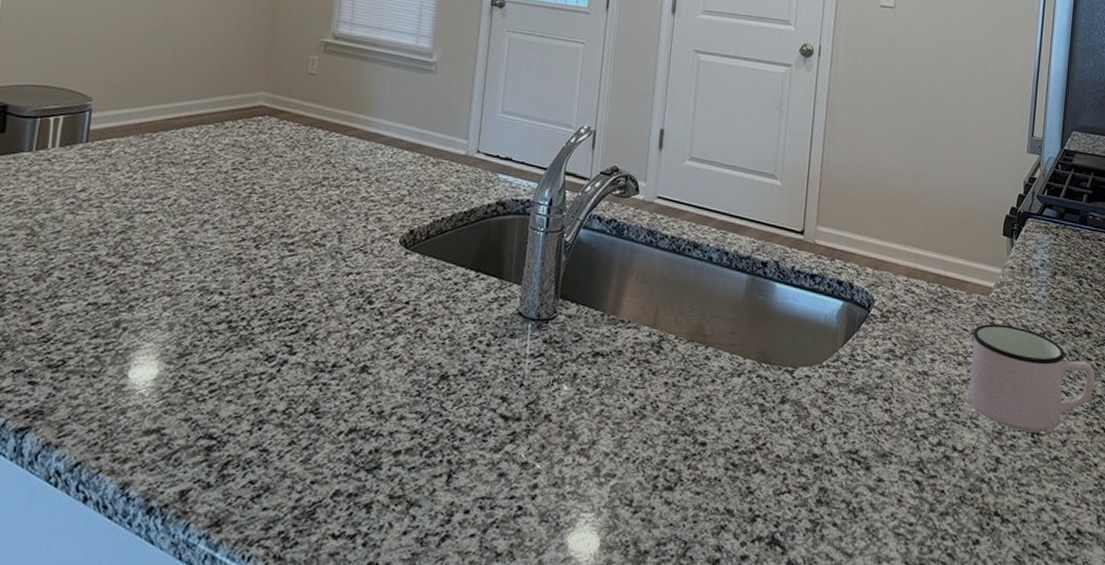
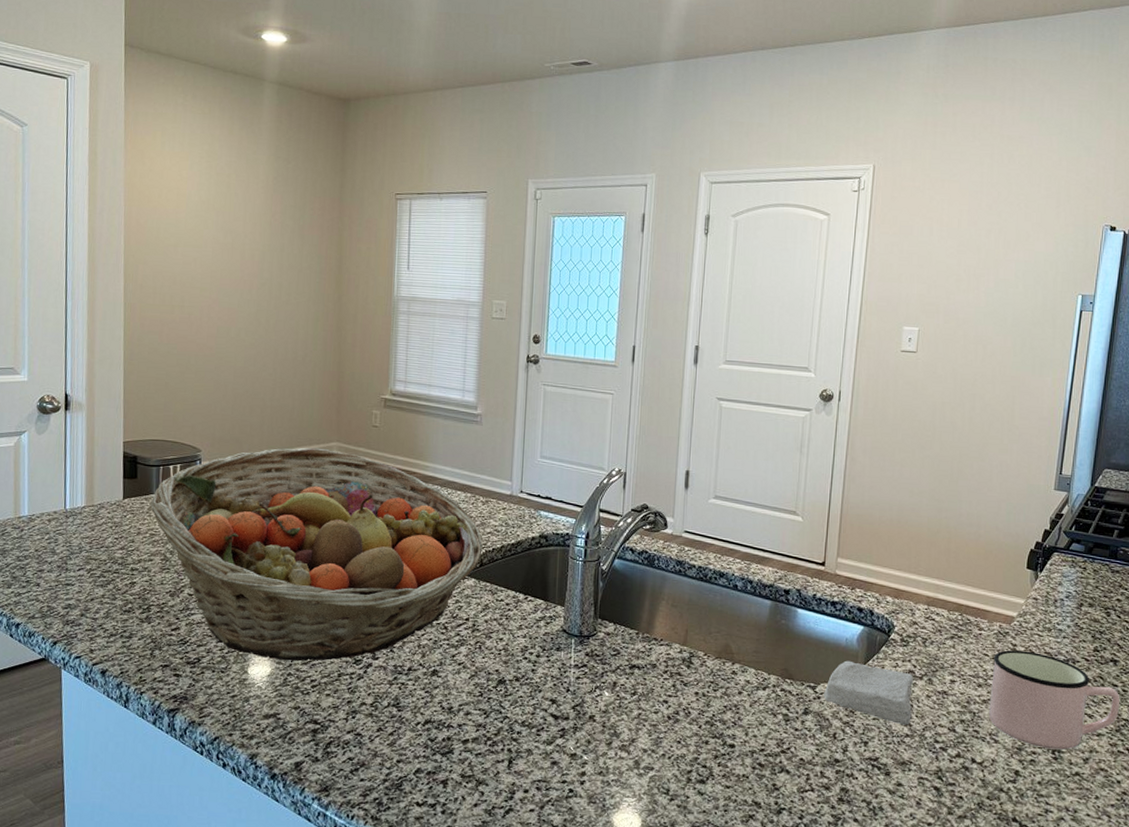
fruit basket: none [19,97,431,360] -> present [150,447,483,662]
soap bar: none [802,340,893,412] -> present [824,660,913,725]

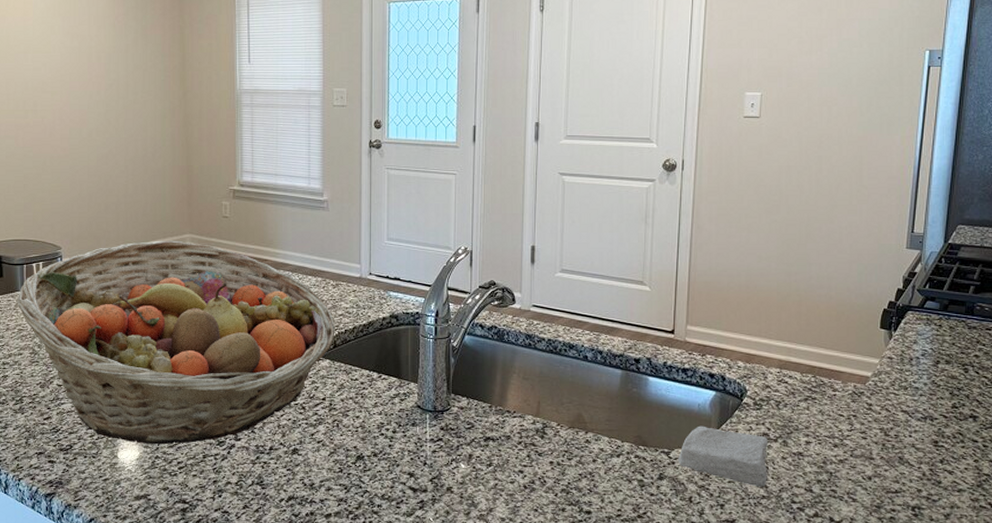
mug: present [988,650,1120,750] -> none [845,410,981,506]

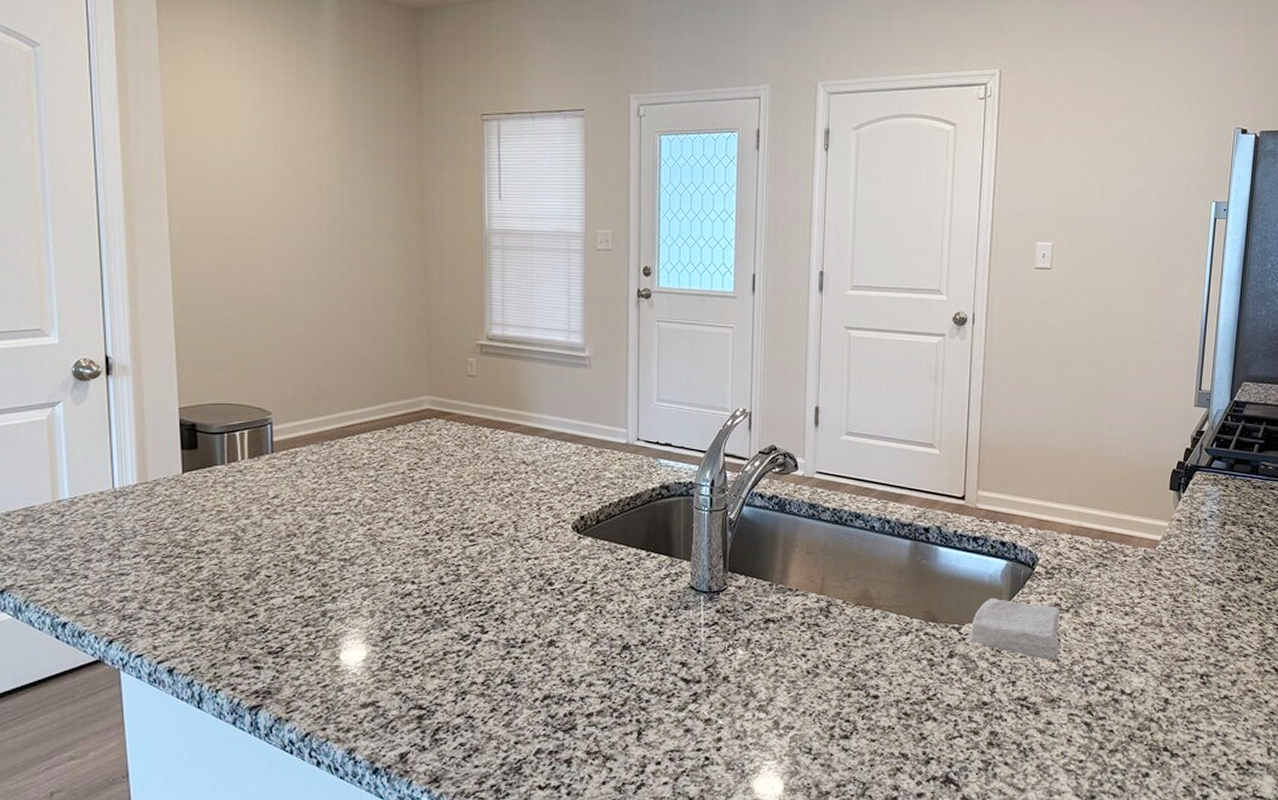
fruit basket: present [17,240,335,445] -> none [215,403,598,642]

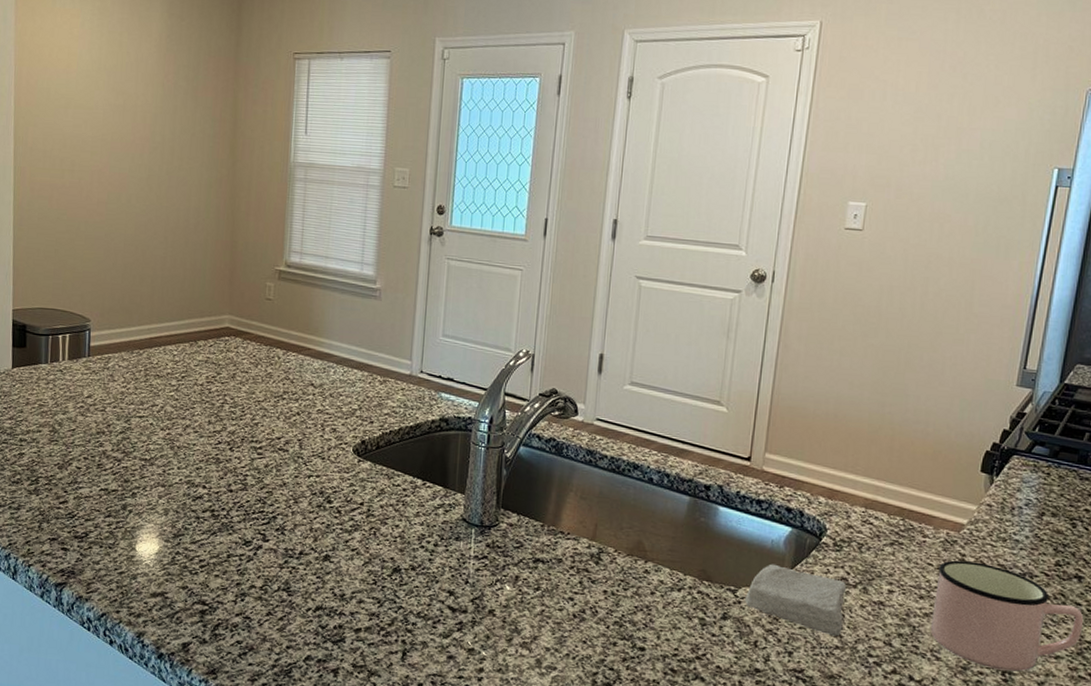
mug: none [1136,575,1266,674] -> present [930,560,1084,672]

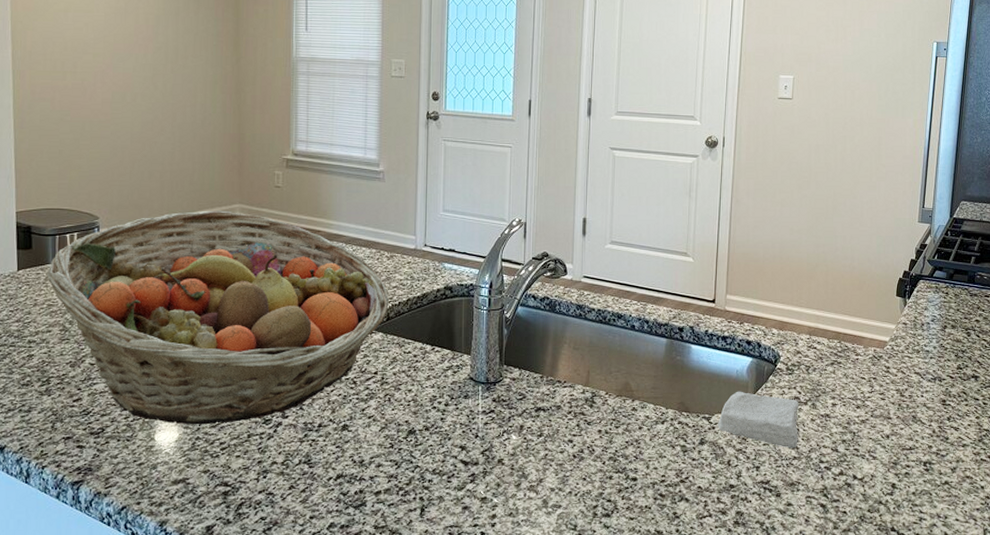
fruit basket: none [39,319,380,541] -> present [47,210,389,425]
mug: present [930,560,1084,672] -> none [866,372,982,462]

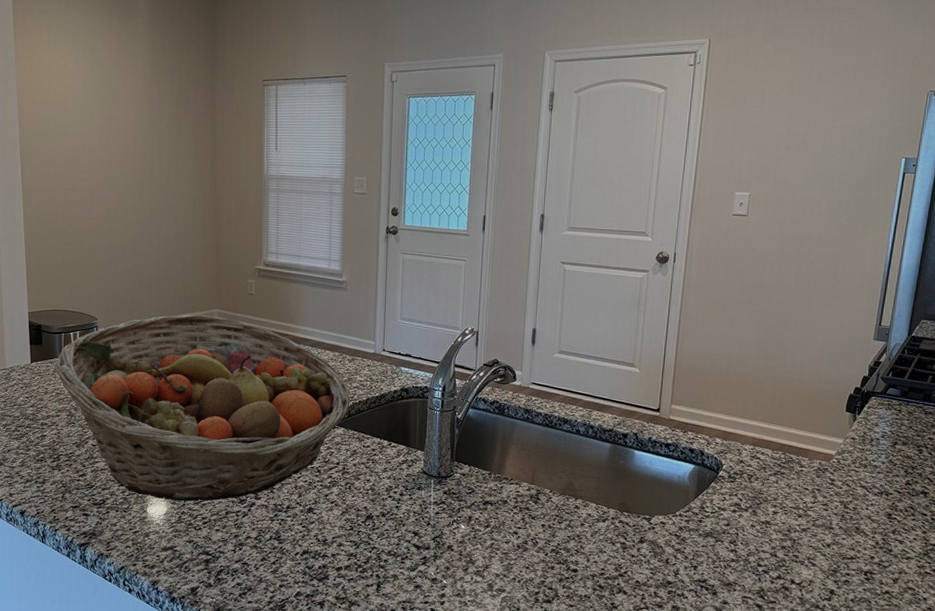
soap bar: present [718,391,798,449] -> none [658,495,739,551]

